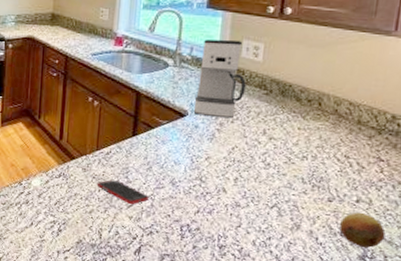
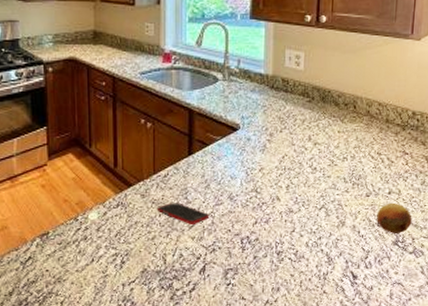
coffee maker: present [193,39,246,119] -> none [244,50,291,129]

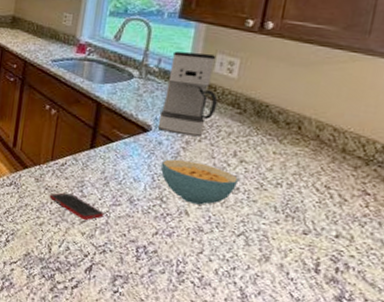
coffee maker: none [244,50,291,129] -> present [157,51,218,137]
cereal bowl: none [252,151,316,189] -> present [160,158,240,205]
fruit: present [377,202,412,233] -> none [314,248,368,289]

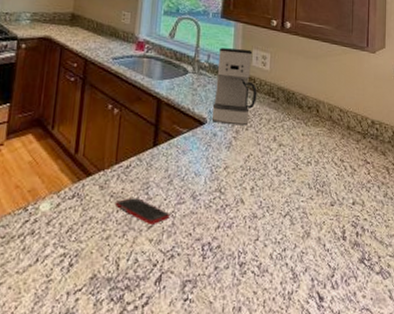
cereal bowl: present [160,158,240,205] -> none [217,149,280,191]

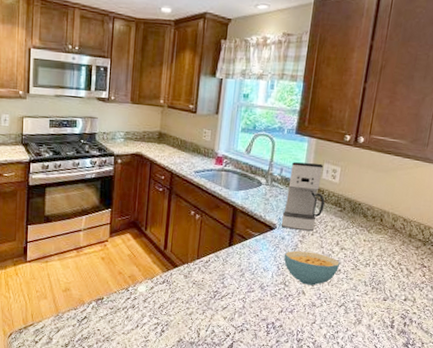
cell phone: present [114,198,171,226] -> none [196,285,242,307]
cereal bowl: none [217,149,280,191] -> present [284,250,341,286]

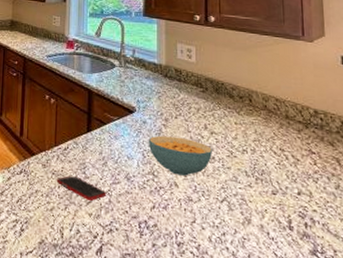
cell phone: none [196,285,242,307] -> present [56,176,107,202]
coffee maker: present [281,162,325,232] -> none [140,43,184,115]

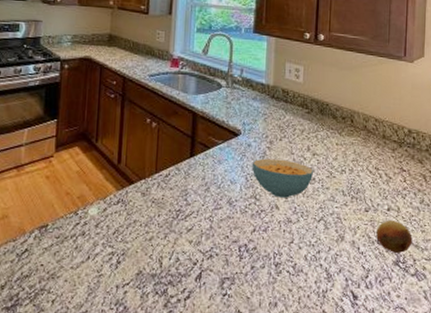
cell phone: present [56,176,107,202] -> none [156,203,208,229]
fruit: none [287,204,331,242] -> present [376,220,413,253]

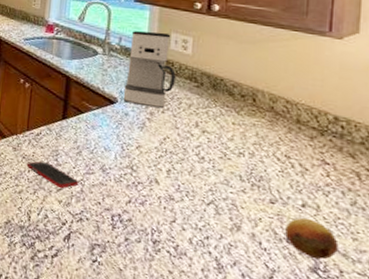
cell phone: none [156,203,208,229] -> present [26,161,79,189]
coffee maker: none [245,62,291,137] -> present [123,31,176,109]
cereal bowl: present [252,158,314,198] -> none [128,129,204,174]

